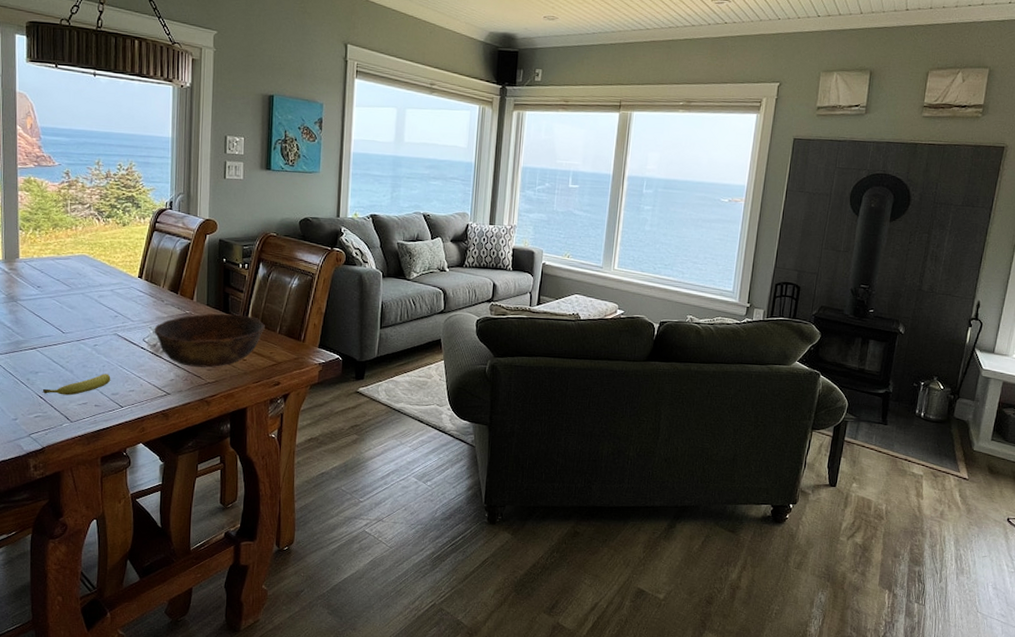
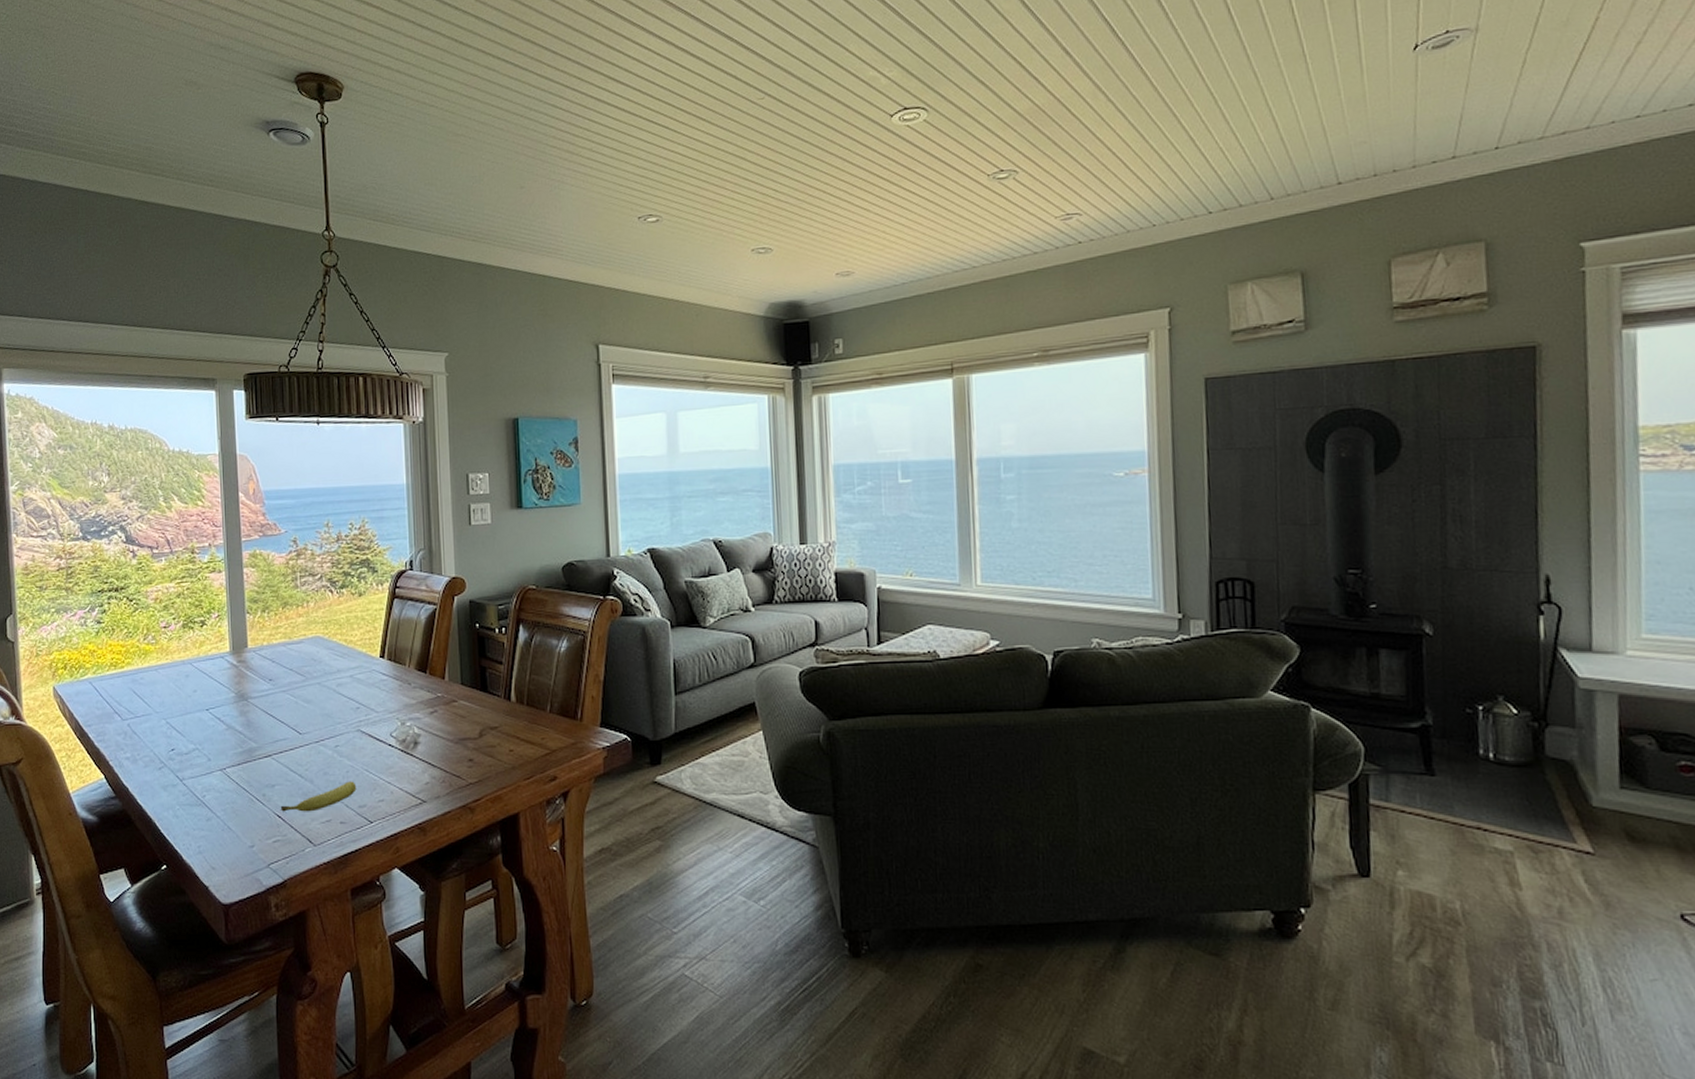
bowl: present [154,313,265,368] -> none [402,692,532,764]

